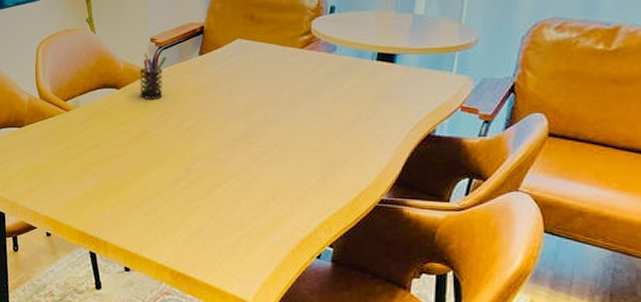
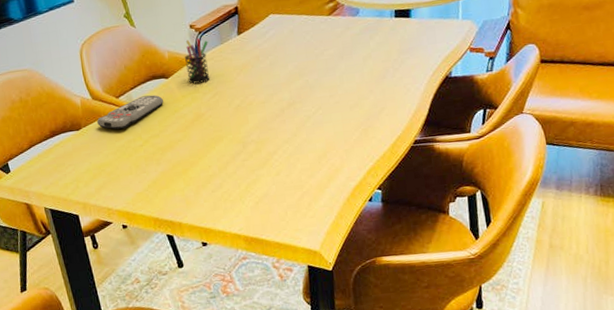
remote control: none [41,103,110,133] -> present [97,94,163,129]

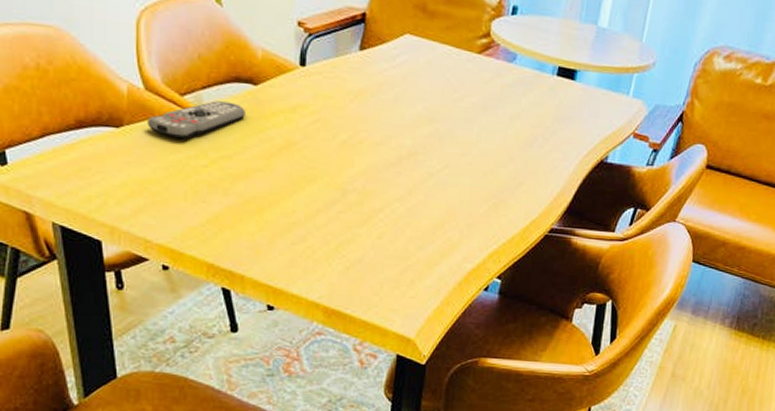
pen holder: present [184,38,210,84] -> none [283,40,319,102]

